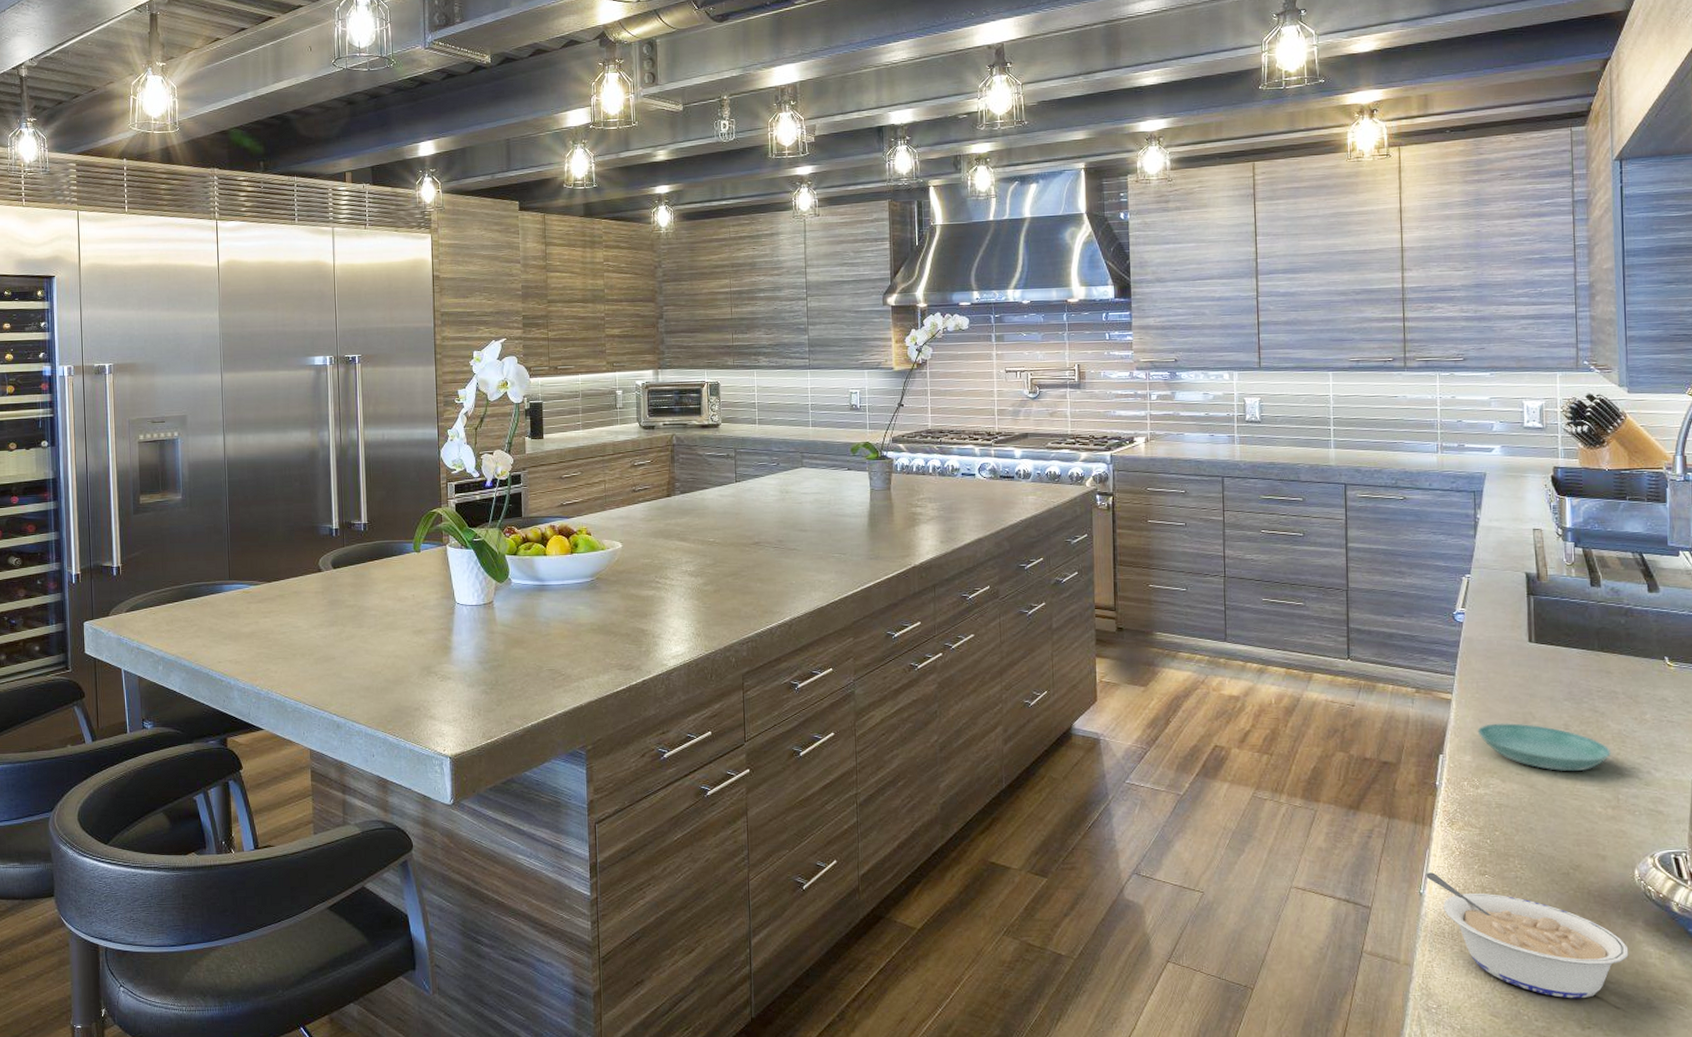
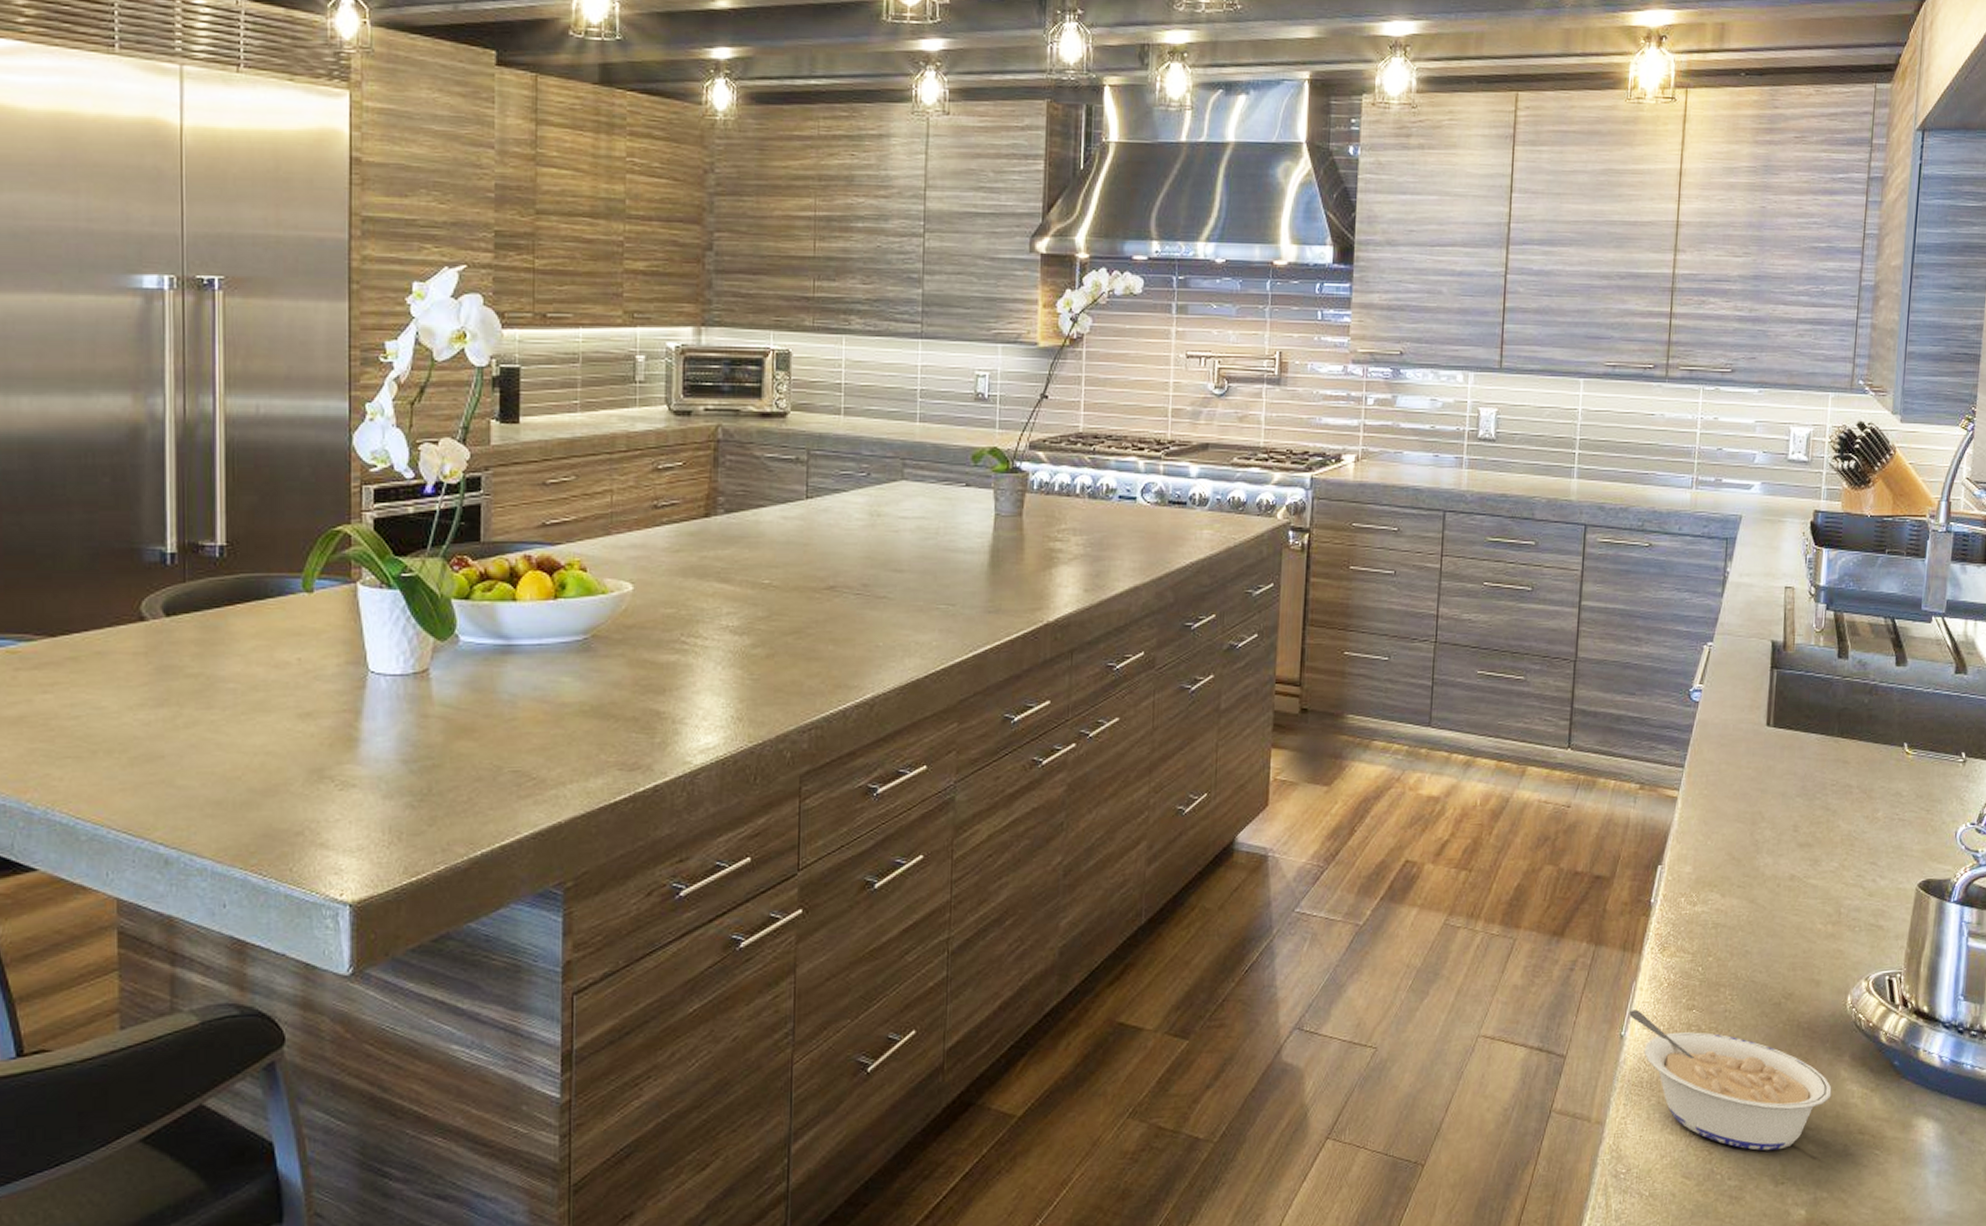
saucer: present [1477,723,1612,772] -> none [1701,824,1839,883]

